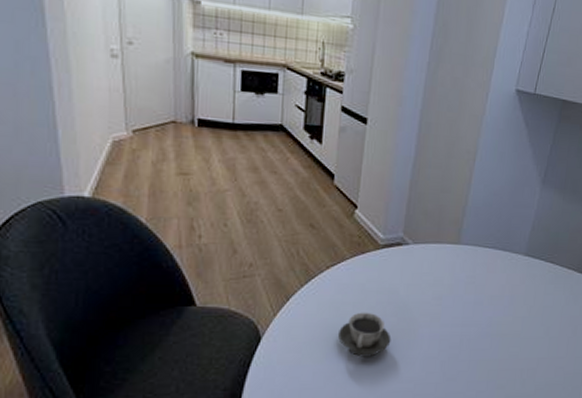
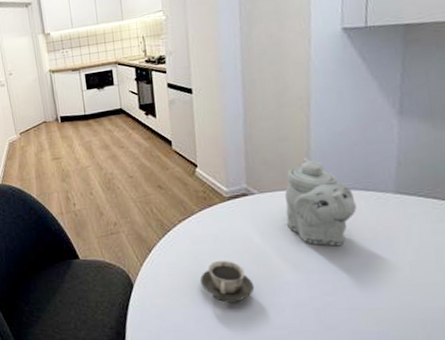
teapot: none [432,213,494,302] -> present [285,158,357,246]

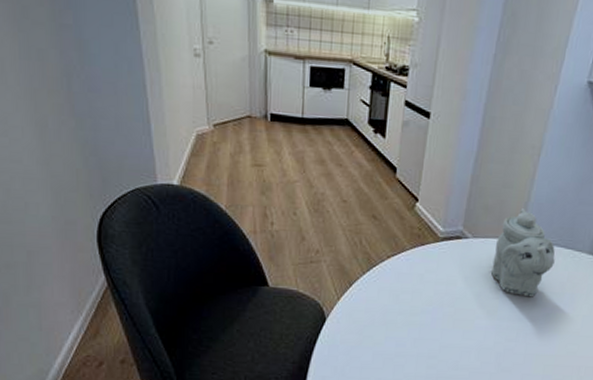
cup: present [200,260,255,303] -> none [397,300,448,344]

